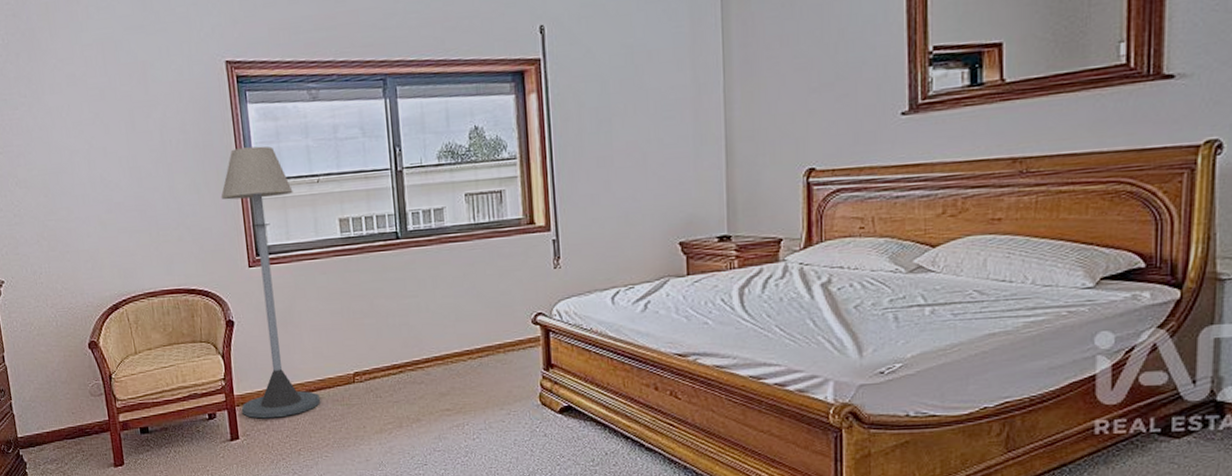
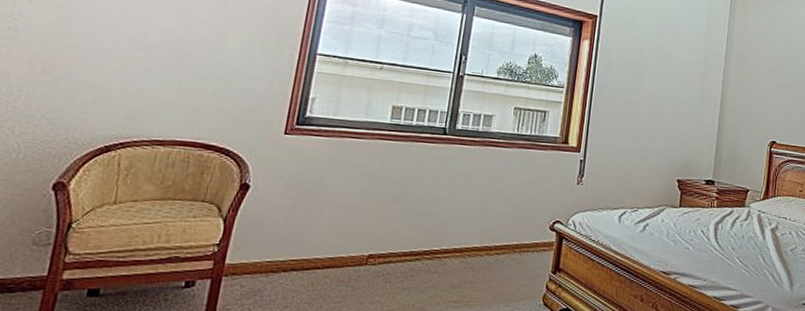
floor lamp: present [221,146,320,419] -> none [228,21,354,294]

